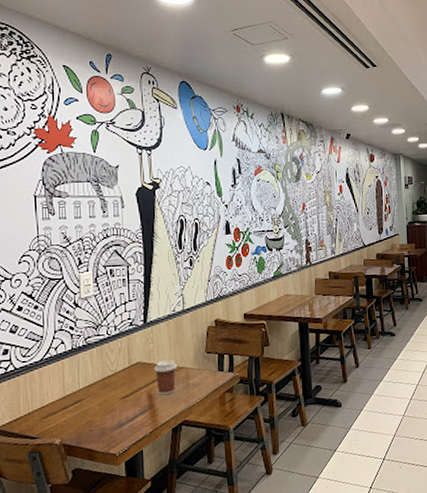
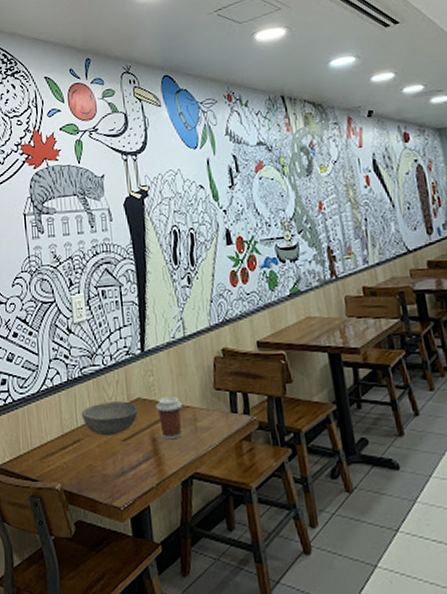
bowl: none [83,365,138,396] -> present [81,401,138,436]

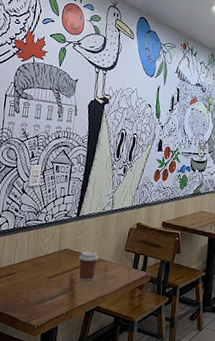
bowl: present [81,401,138,436] -> none [19,248,65,274]

